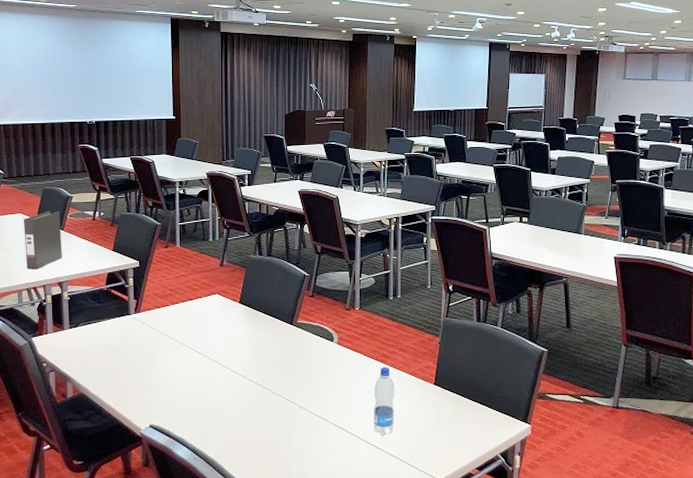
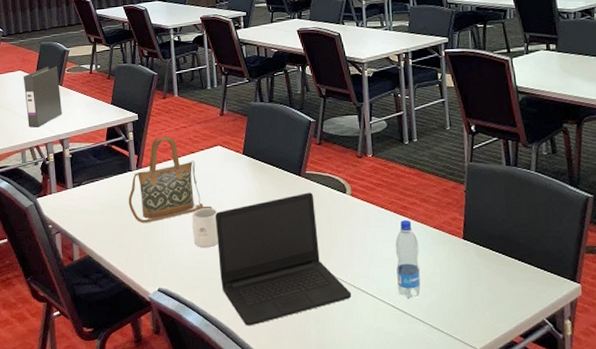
handbag: none [125,283,207,364] -> present [128,136,213,223]
mug: none [186,351,212,388] -> present [192,208,219,248]
laptop: none [209,340,332,460] -> present [214,192,352,326]

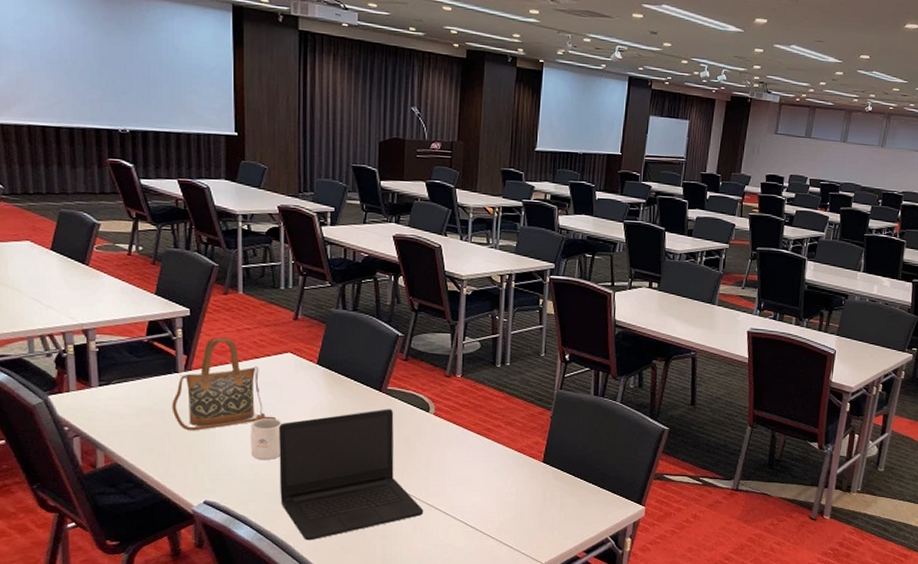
binder: present [23,66,62,128] -> none [32,240,87,312]
bottle: present [395,220,421,299] -> none [471,442,498,517]

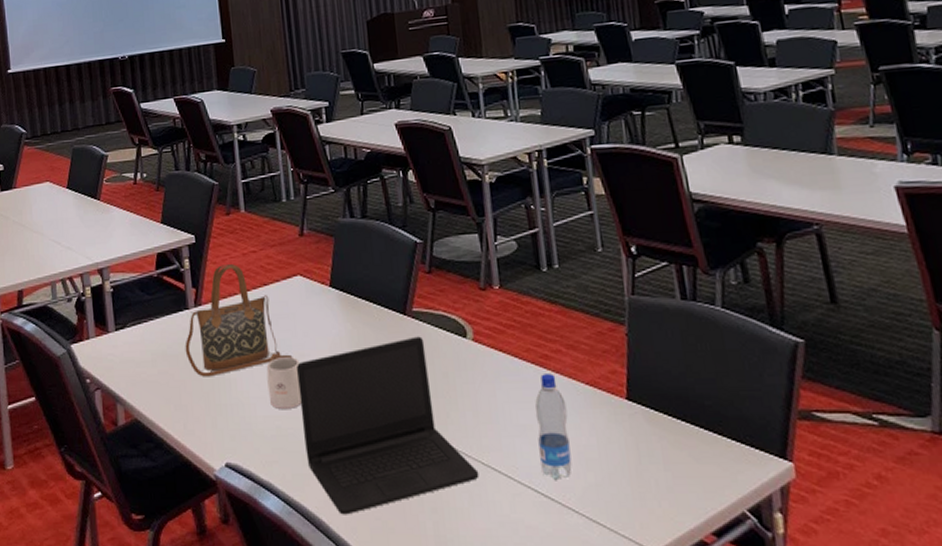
bottle: none [471,442,498,517] -> present [534,374,572,481]

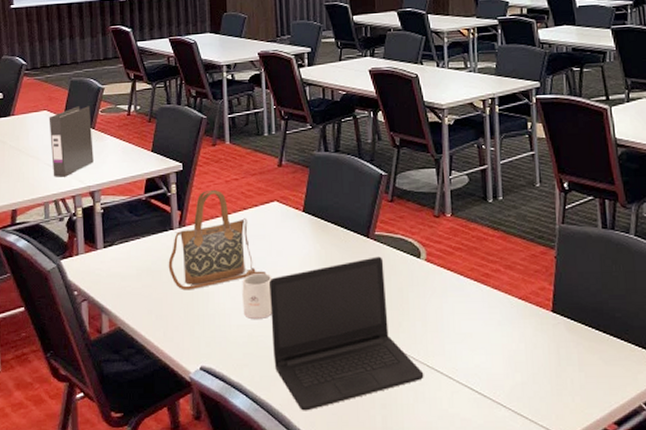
binder: none [51,175,101,254] -> present [48,106,94,177]
bottle: present [534,374,572,481] -> none [474,290,503,381]

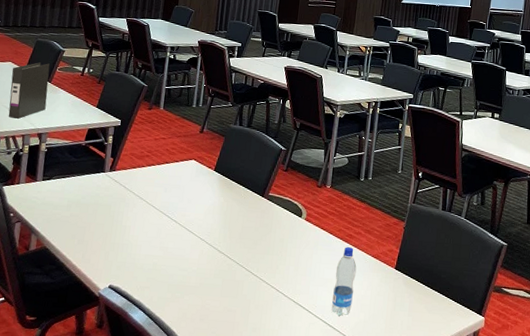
handbag: present [168,189,267,291] -> none [95,144,177,223]
mug: present [242,273,272,320] -> none [152,215,181,252]
laptop: present [268,256,424,411] -> none [171,212,290,329]
bottle: none [474,290,503,381] -> present [331,247,357,317]

